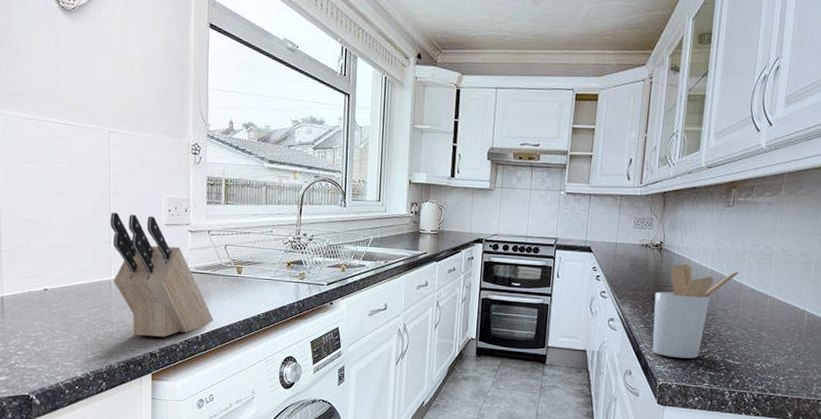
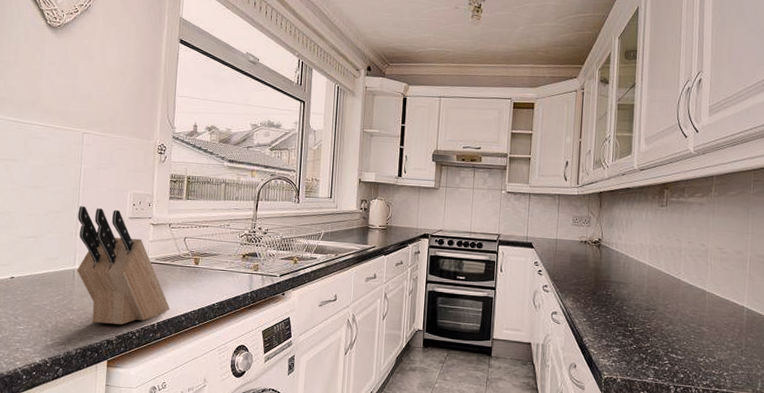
utensil holder: present [652,264,739,359] -> none [595,260,676,353]

